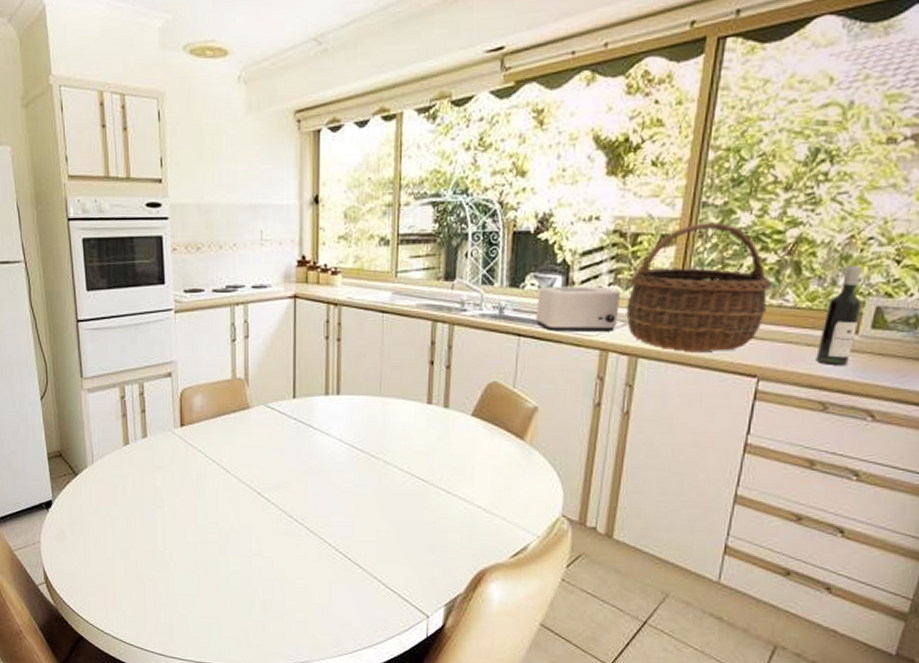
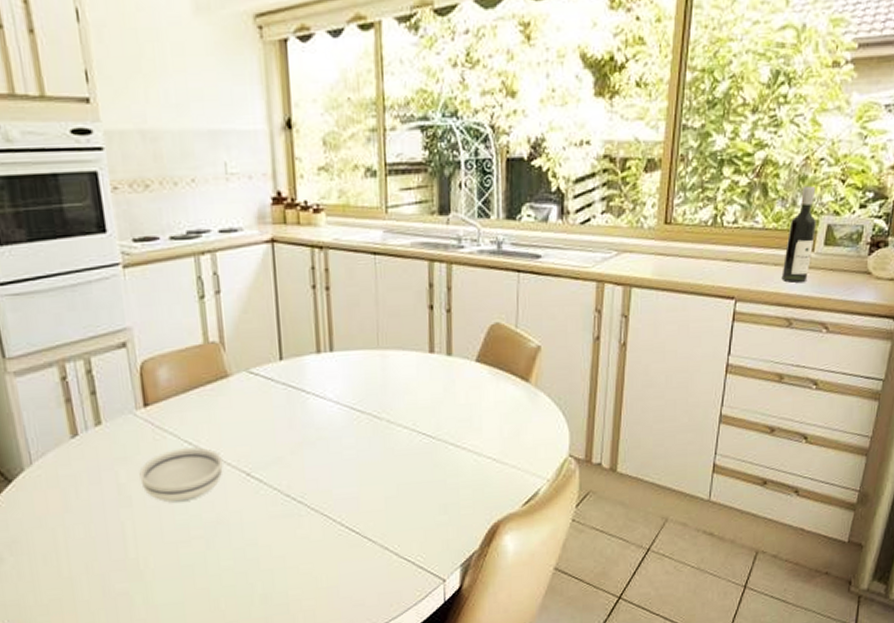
bowl: none [172,464,239,509] -> present [139,447,223,502]
toaster: present [535,286,622,332] -> none [533,215,614,265]
wicker basket: present [626,223,771,351] -> none [619,146,744,278]

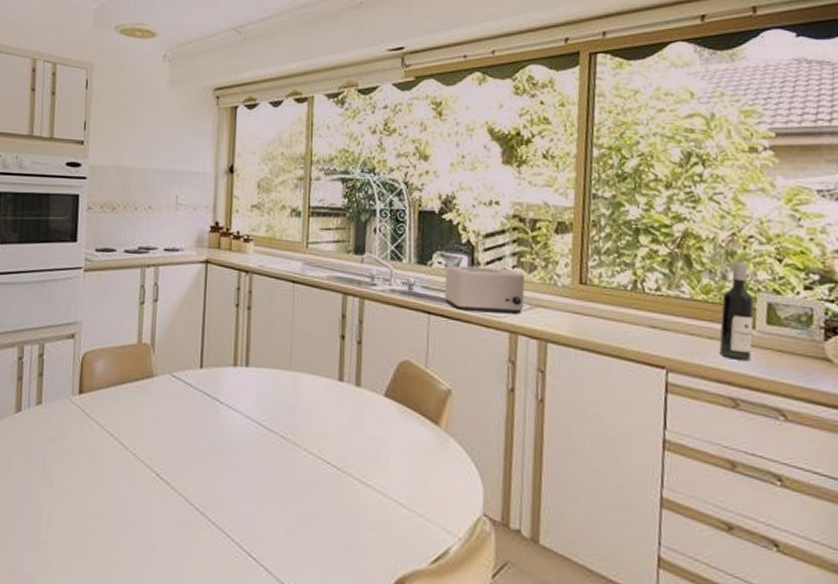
bowl: present [139,447,223,502] -> none [63,438,137,491]
toaster: none [533,215,614,265] -> present [444,265,526,314]

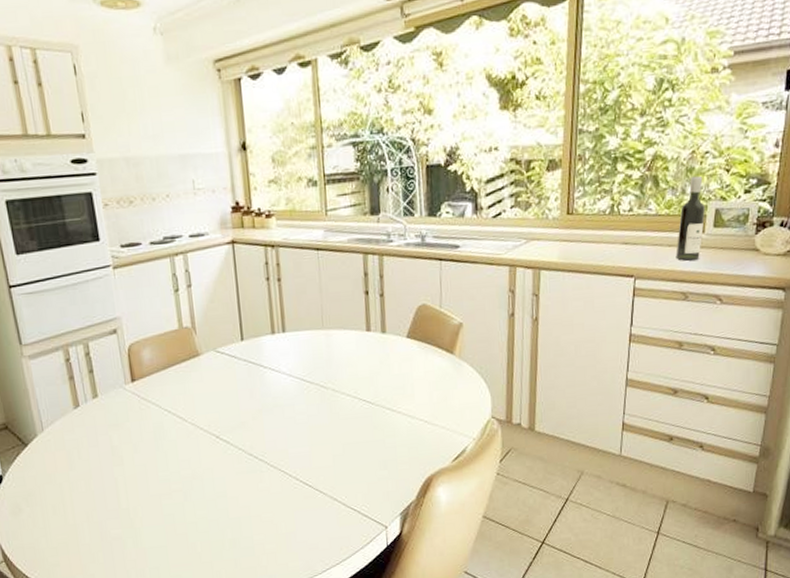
toaster: present [444,265,526,314] -> none [452,209,522,254]

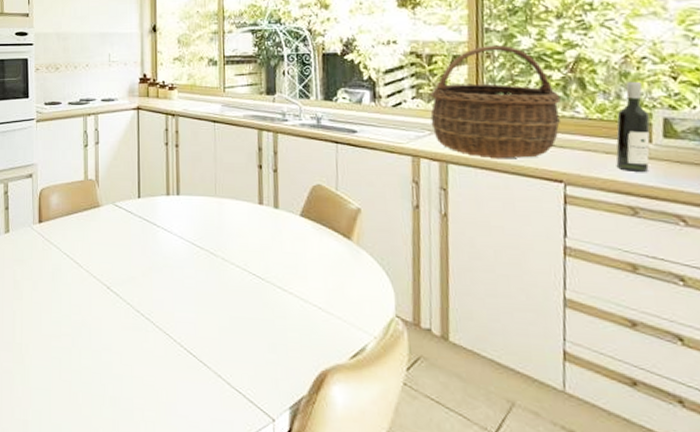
wicker basket: none [527,146,638,261] -> present [430,45,562,158]

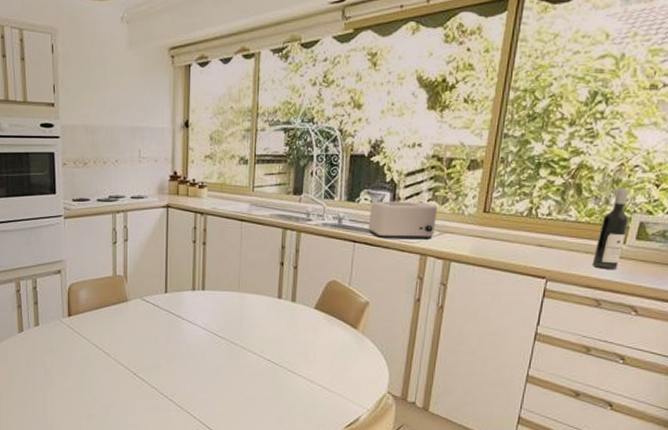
toaster: none [349,100,425,140] -> present [368,201,438,240]
wicker basket: present [430,45,562,158] -> none [441,151,558,257]

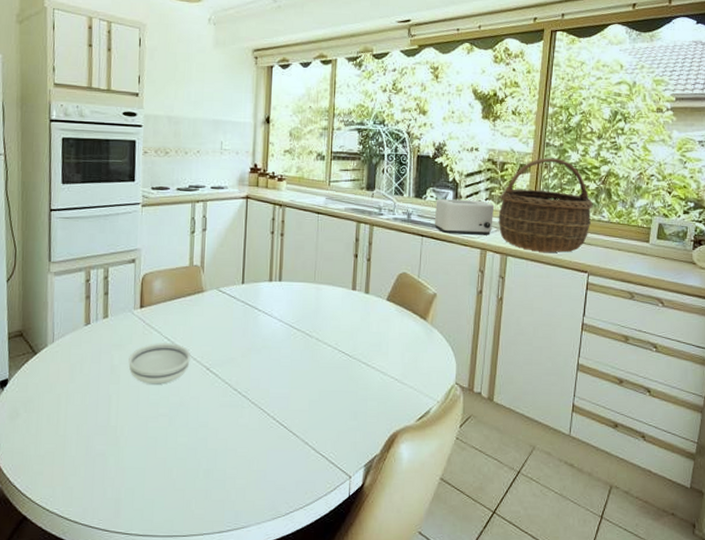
bowl: none [60,349,118,387] -> present [128,343,190,385]
wicker basket: none [441,151,558,257] -> present [498,158,593,253]
bottle: present [592,188,630,269] -> none [624,193,651,265]

